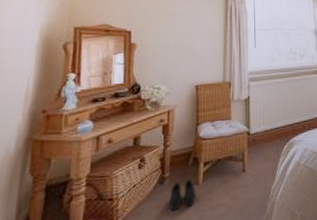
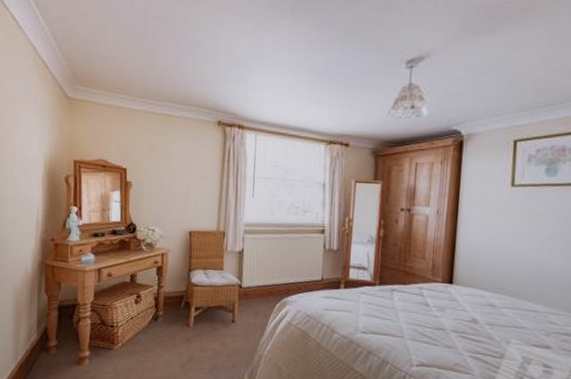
boots: present [170,179,196,210] -> none [163,320,187,345]

